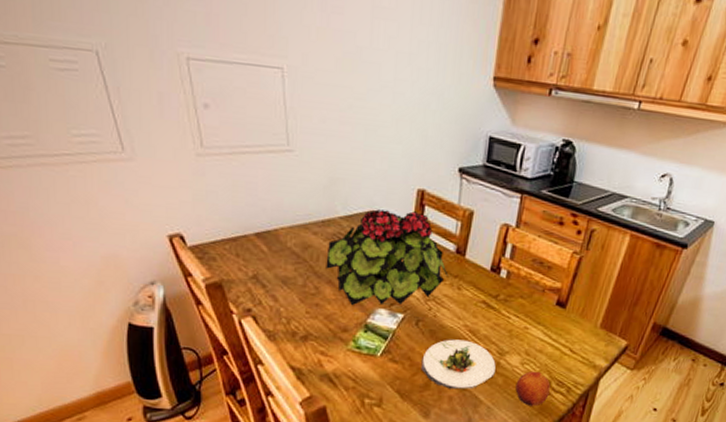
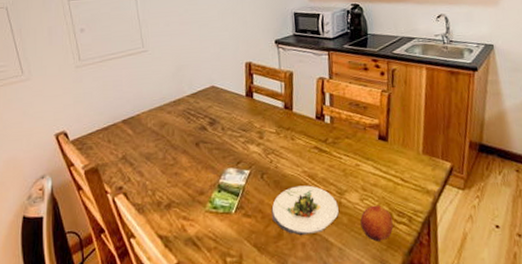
potted plant: present [326,208,449,306] -> none [180,80,282,170]

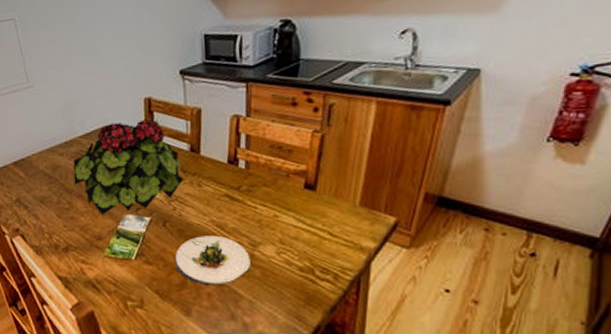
potted plant: none [180,80,282,170] -> present [73,119,187,215]
fruit: present [360,205,393,242] -> none [275,259,314,297]

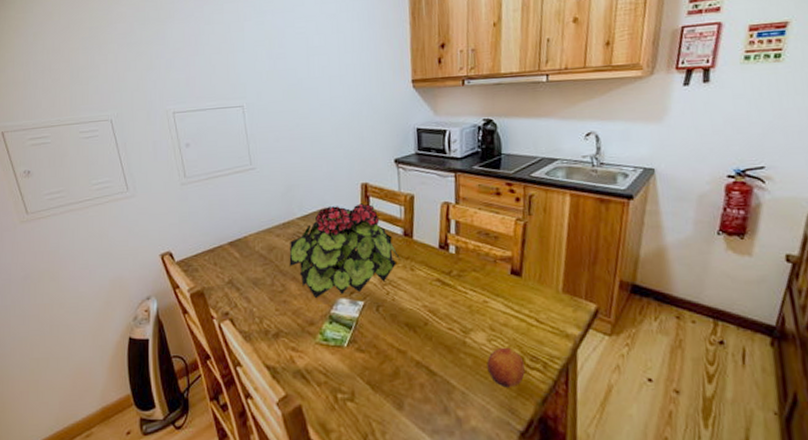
salad plate: present [174,235,251,286] -> none [387,321,463,376]
fruit: none [275,259,314,297] -> present [487,347,525,388]

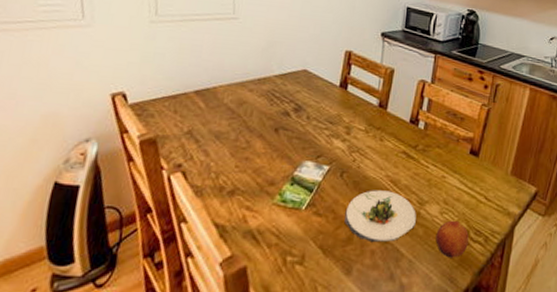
potted plant: present [289,203,400,299] -> none [258,67,372,159]
salad plate: none [387,321,463,376] -> present [344,190,416,243]

